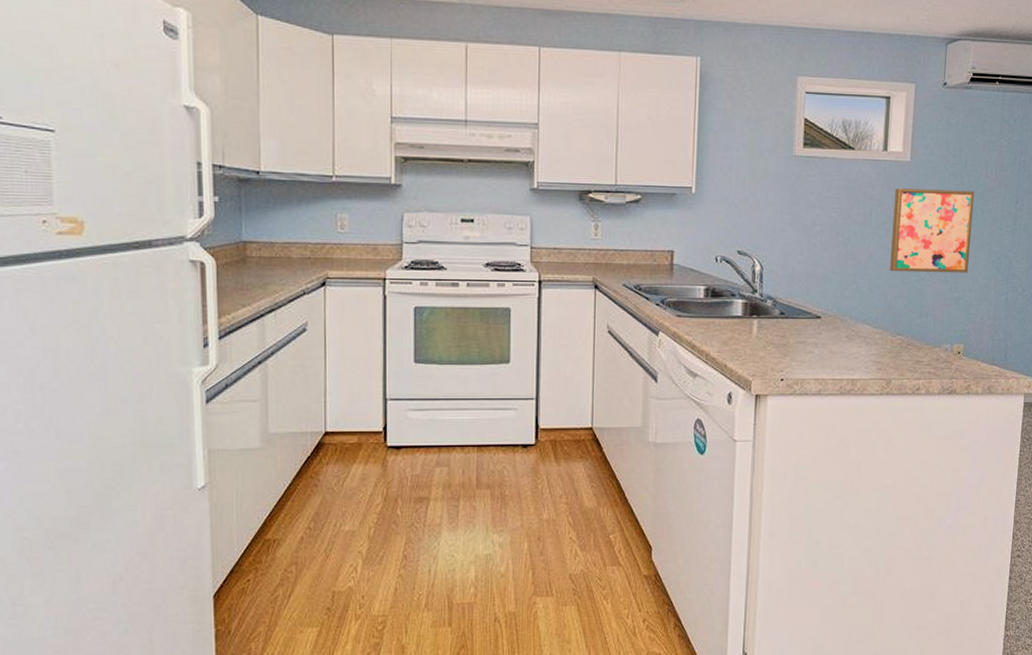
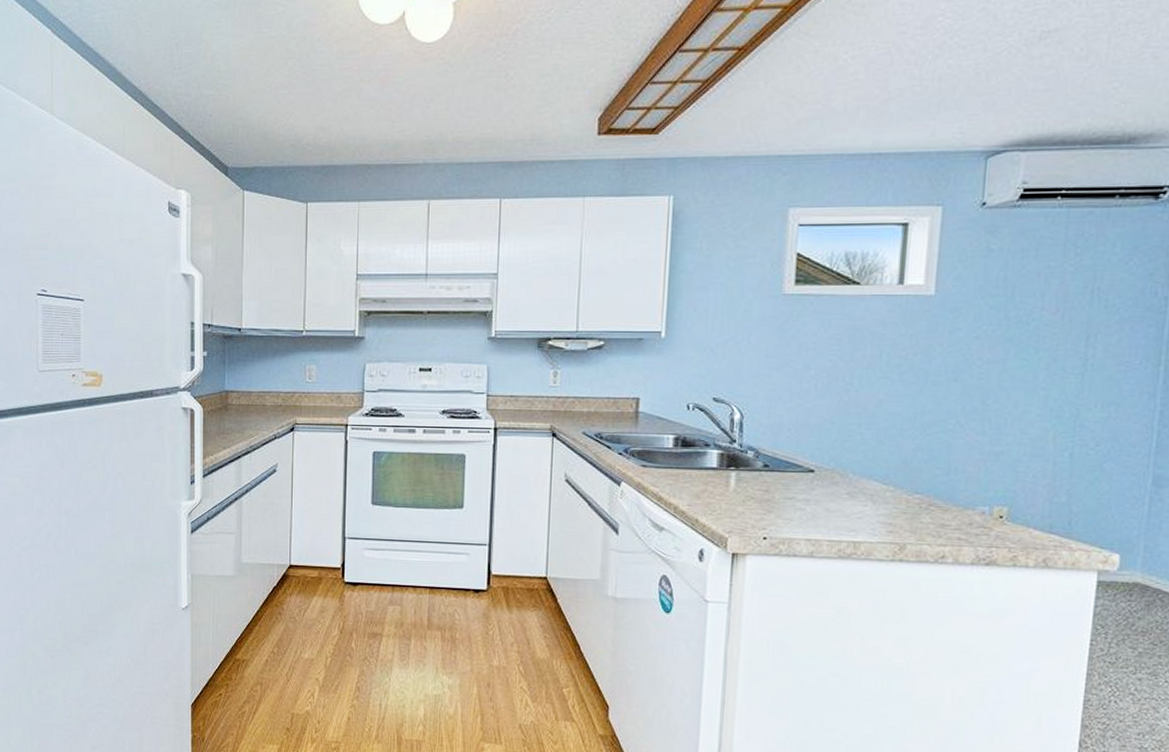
wall art: present [890,188,975,273] -> none [906,326,1025,424]

